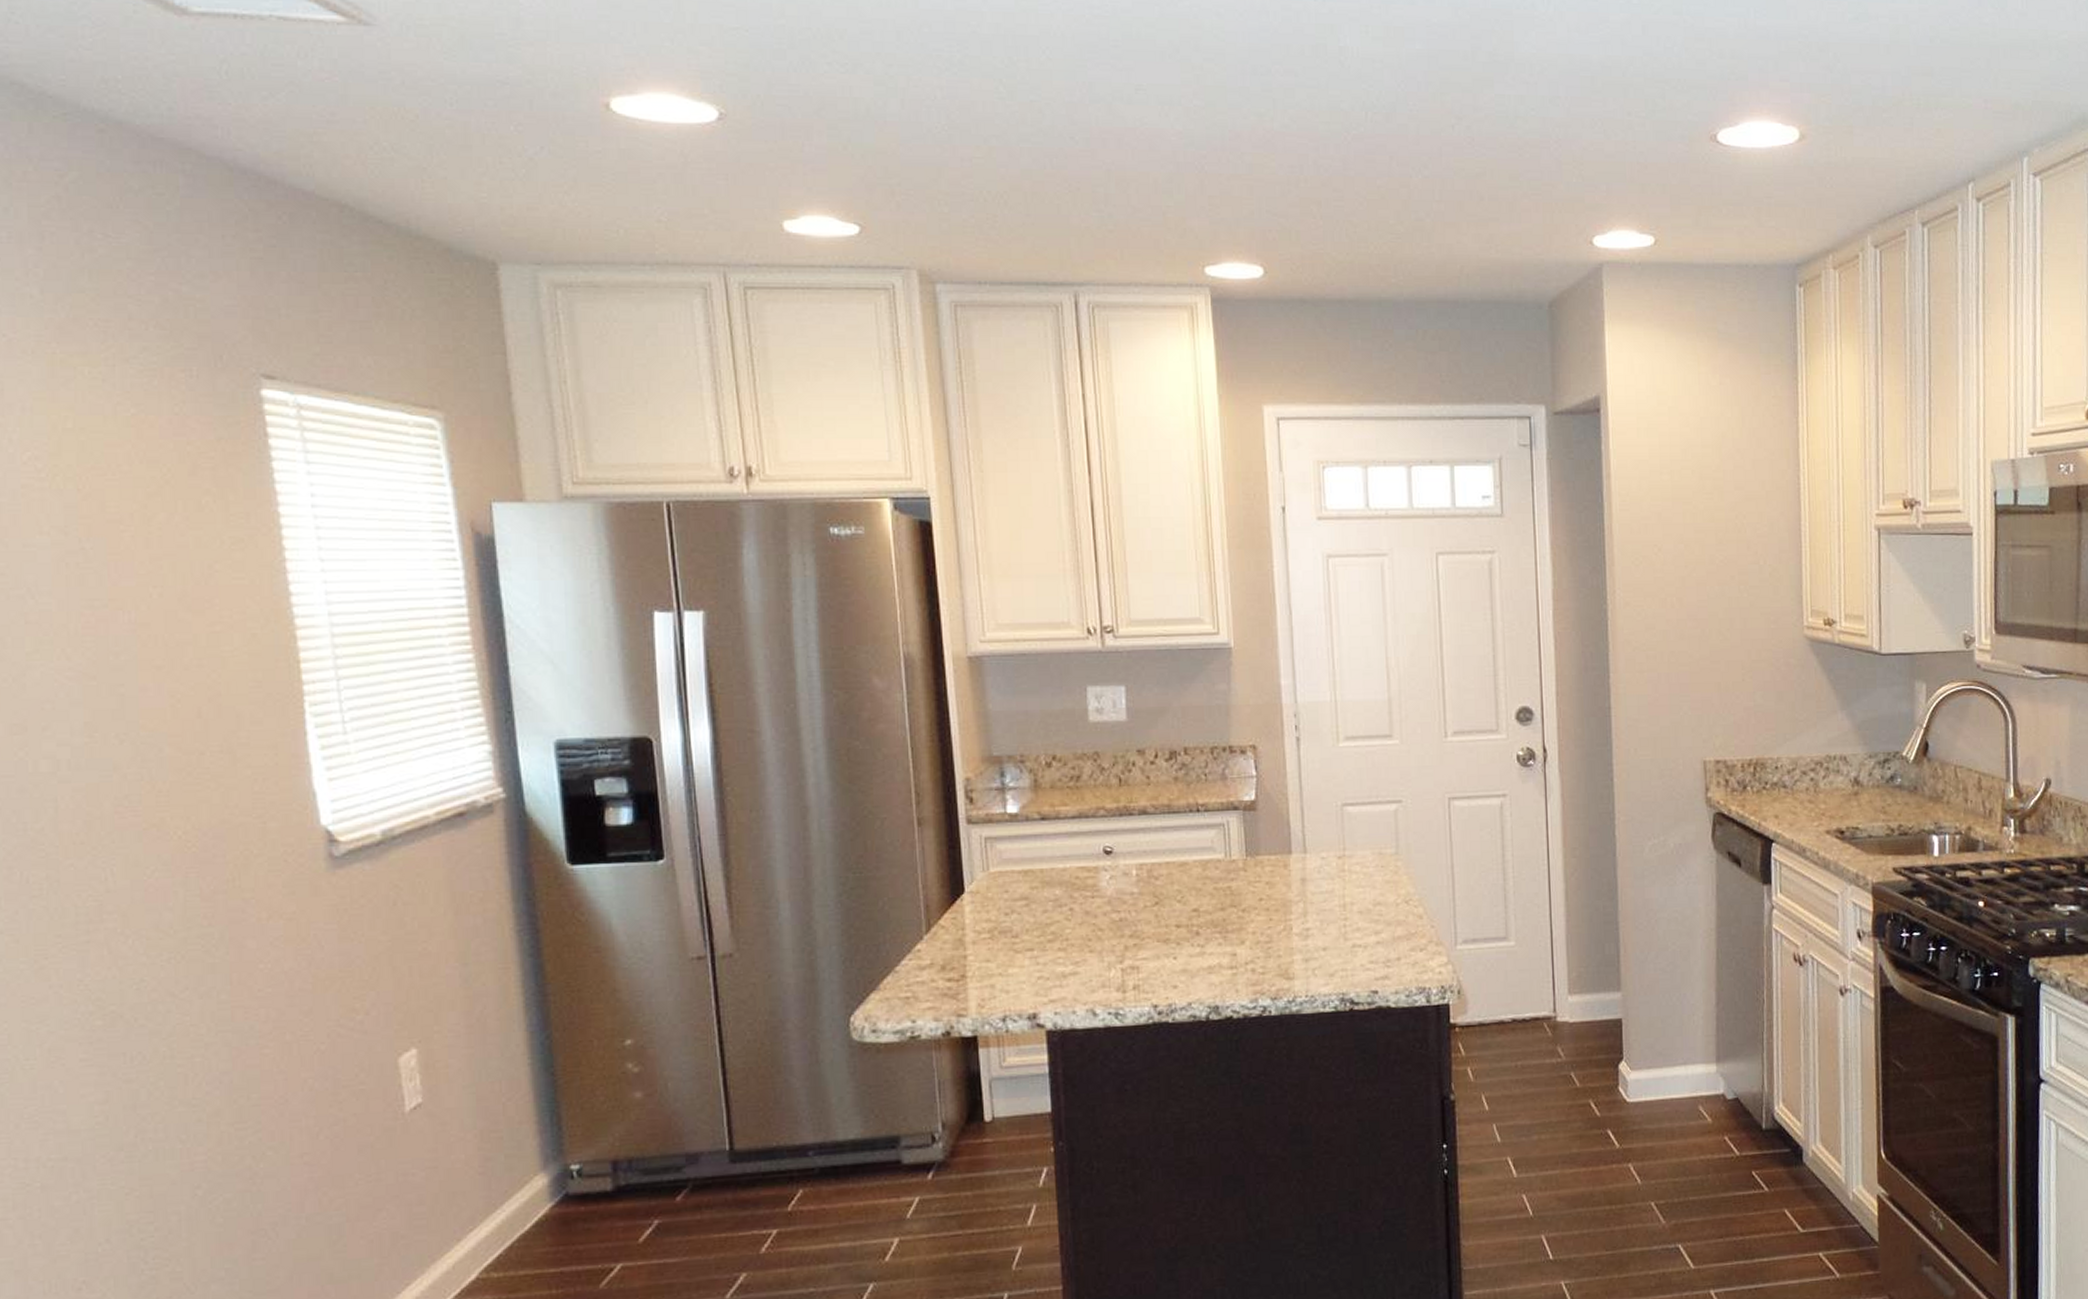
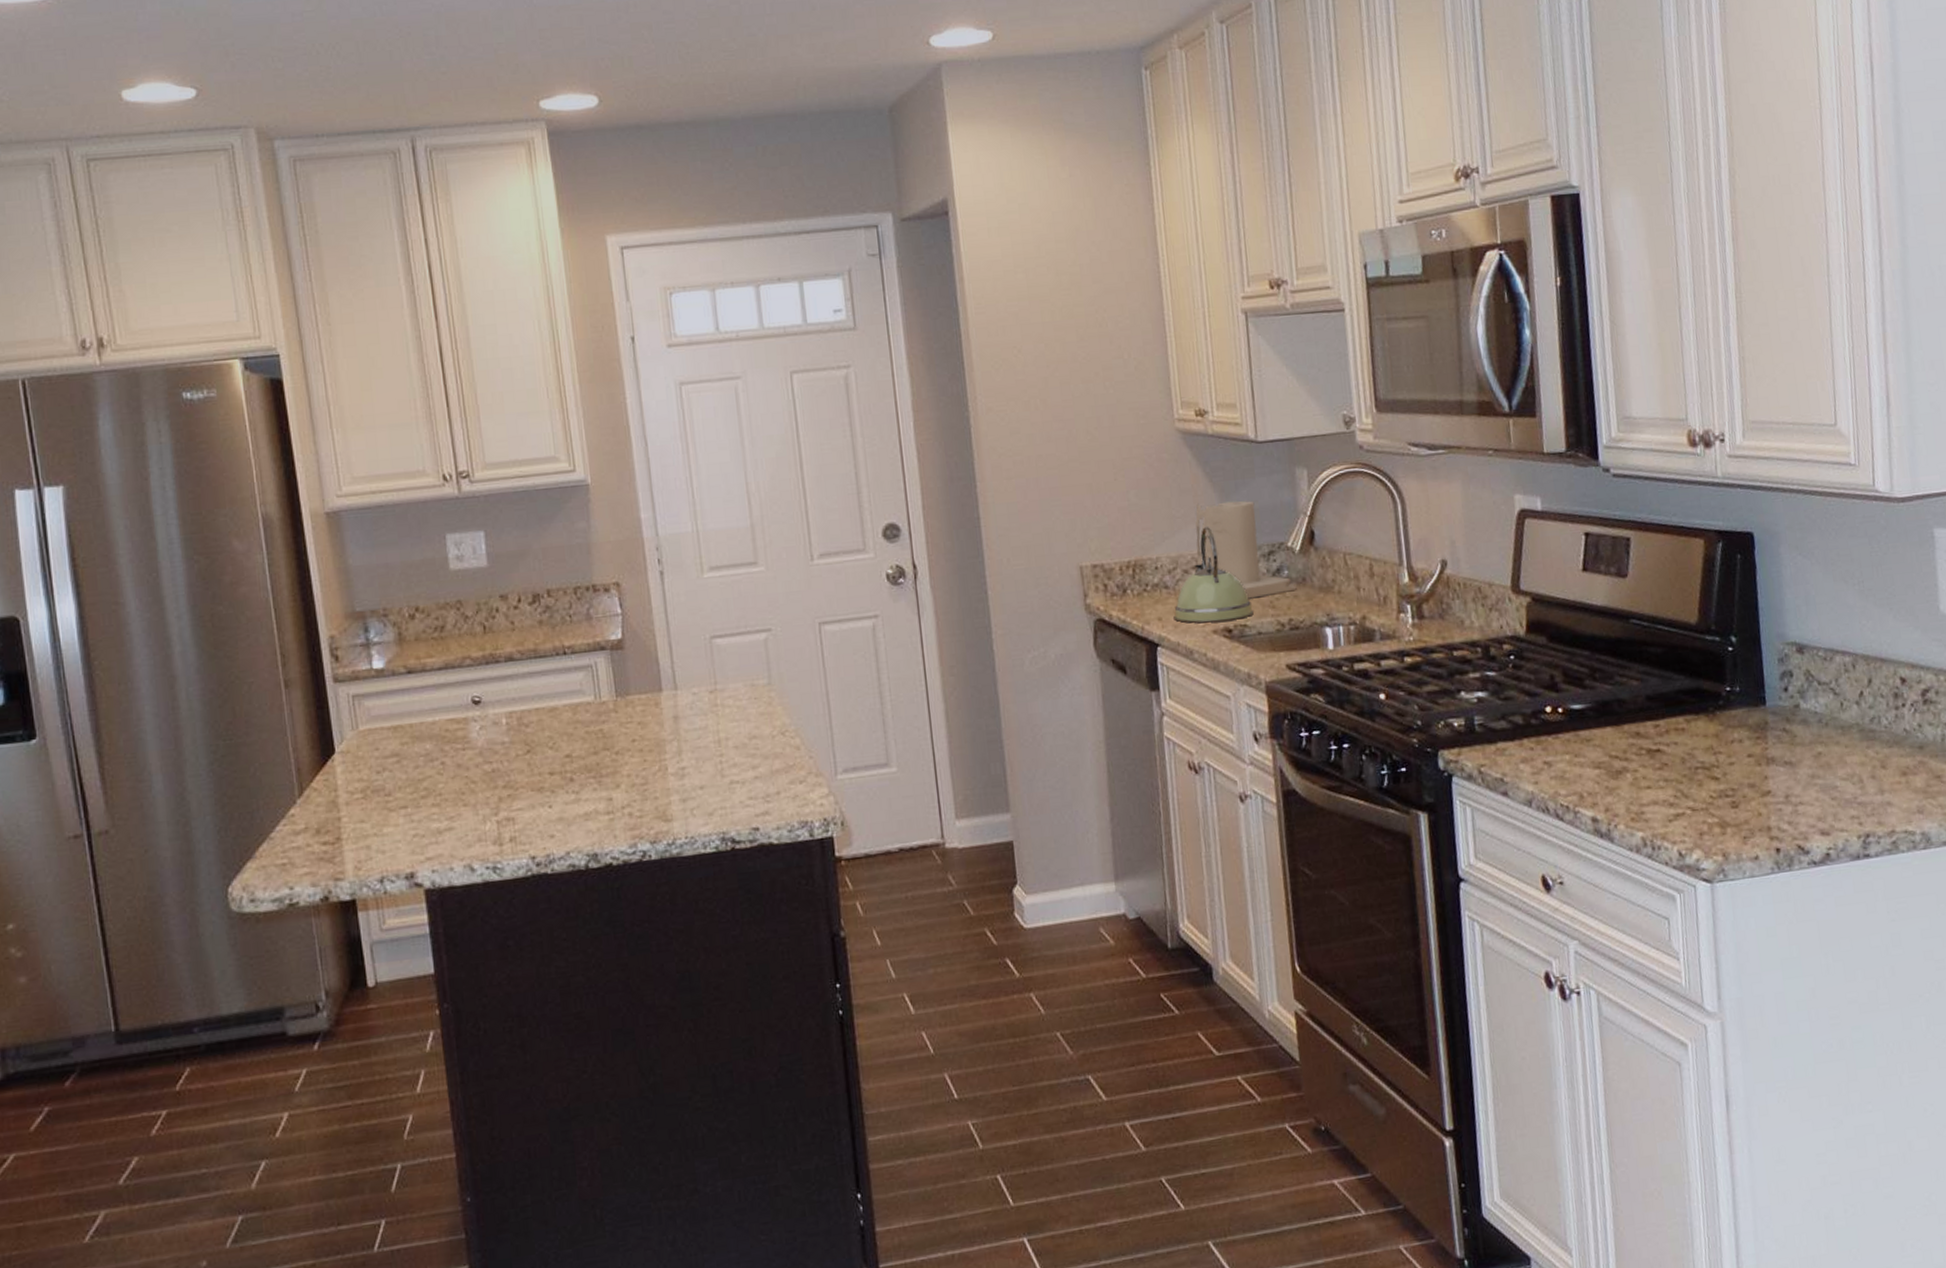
kettle: none [1789,730,1866,823] -> present [1173,526,1254,623]
paper towel roll: none [1796,708,1908,803] -> present [1178,500,1297,599]

